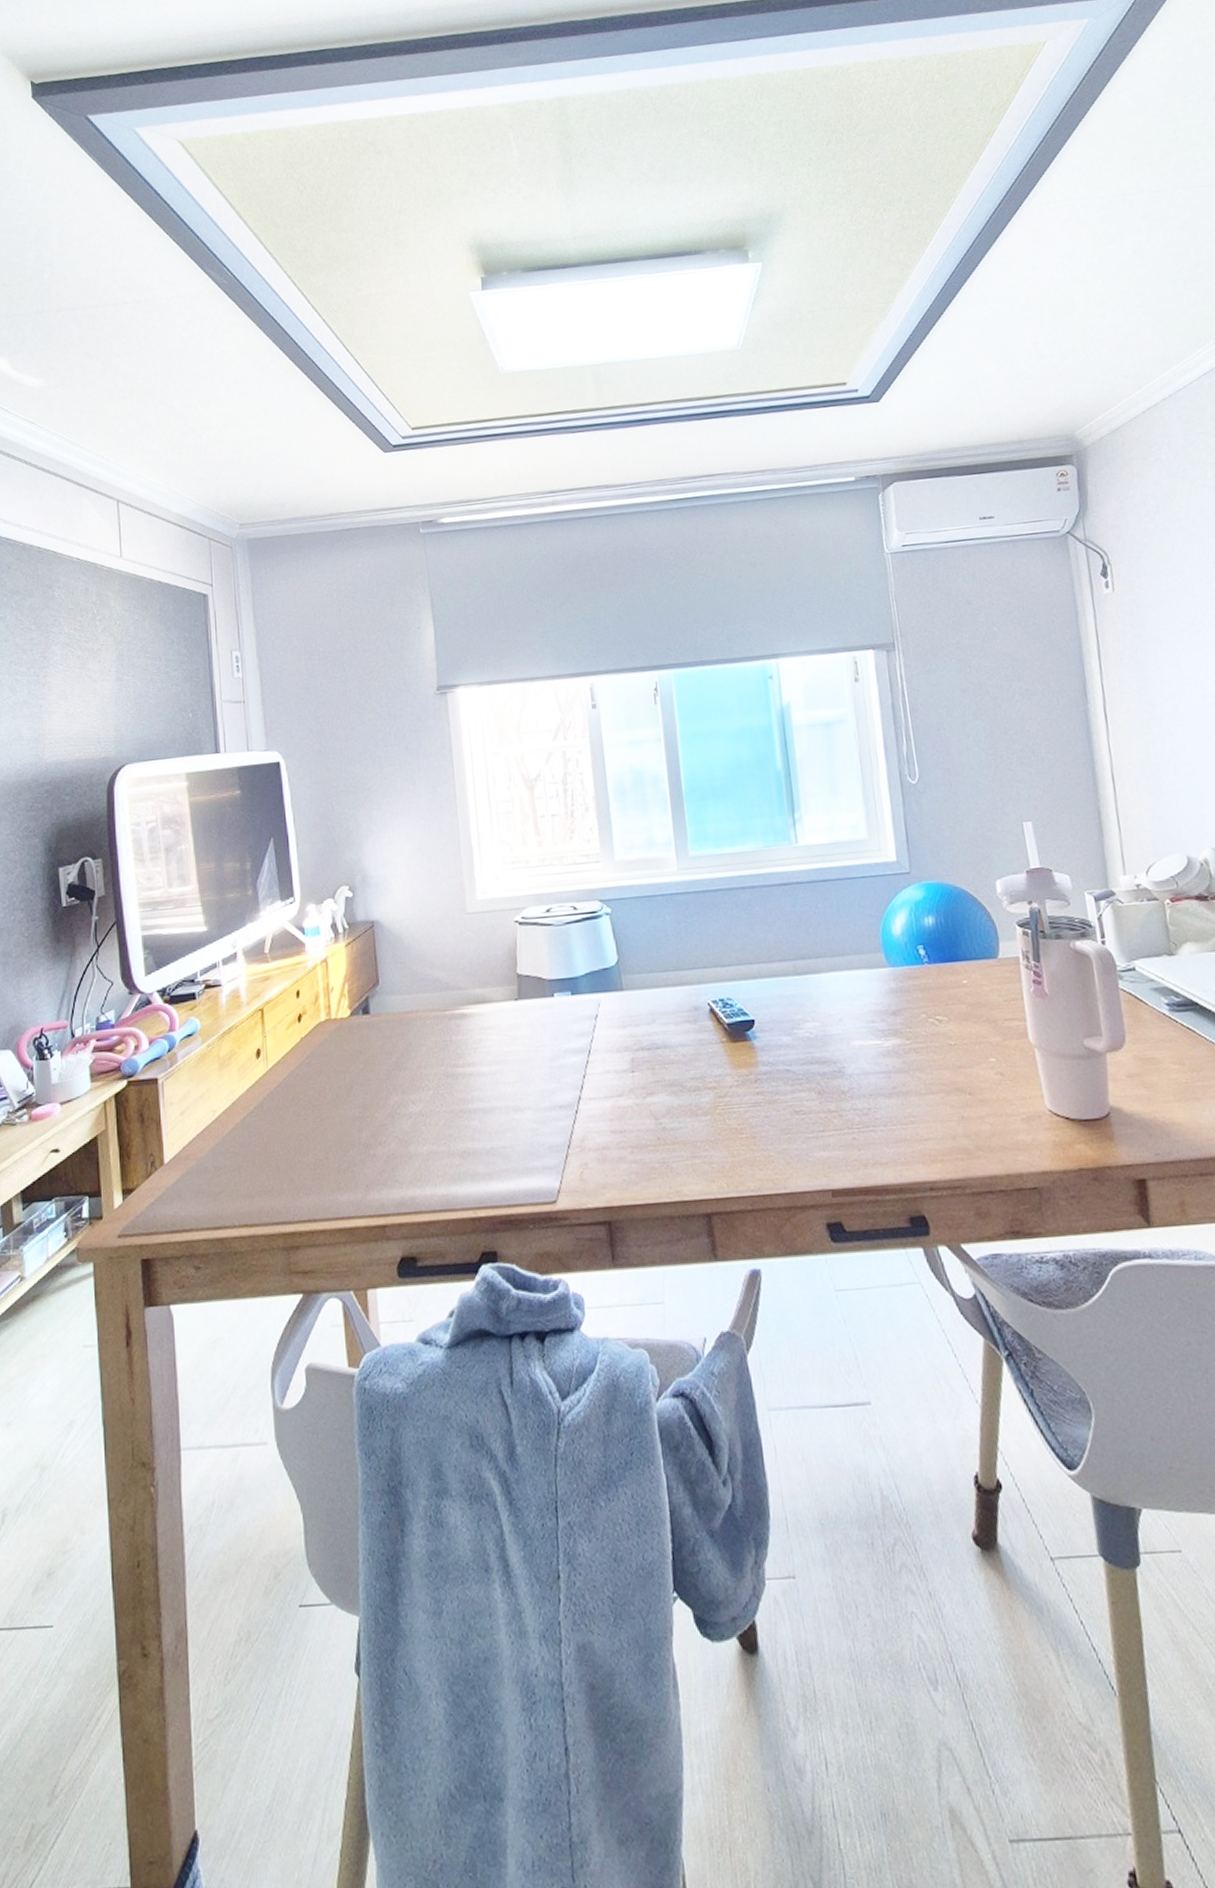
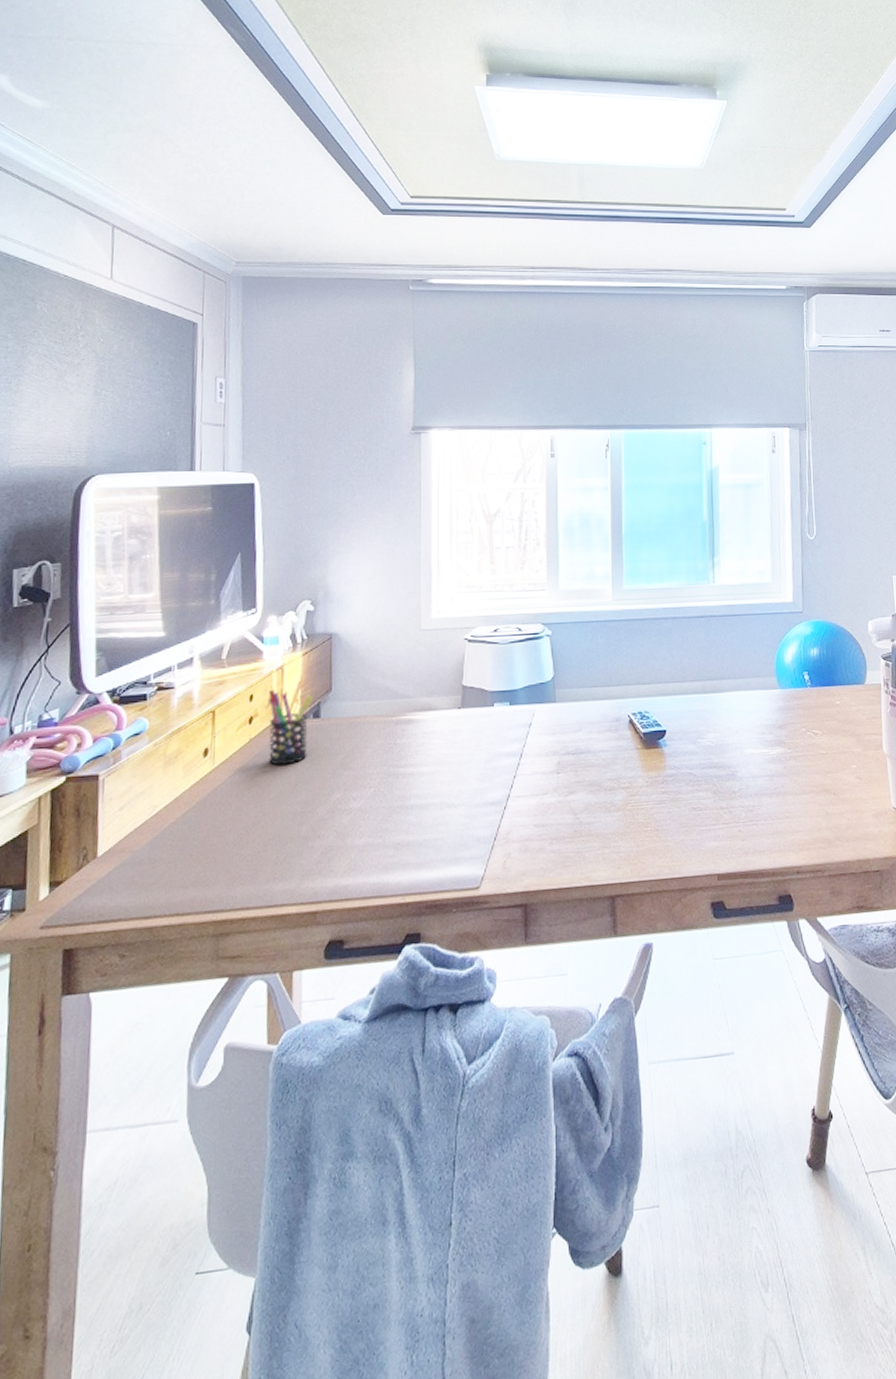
pen holder: none [314,983,361,1067] -> present [268,689,313,766]

